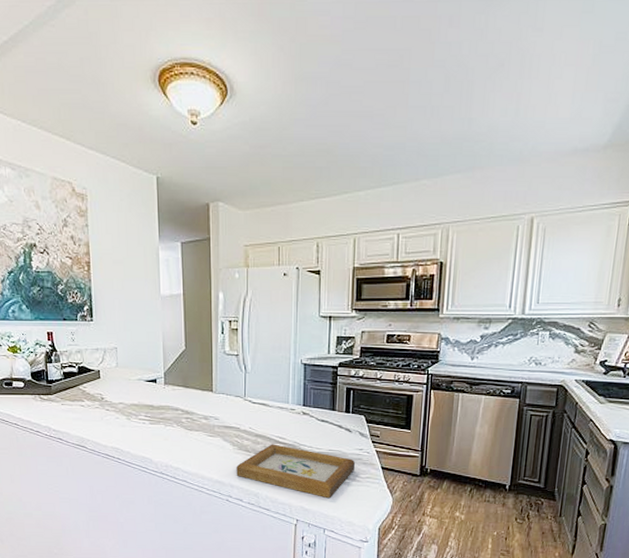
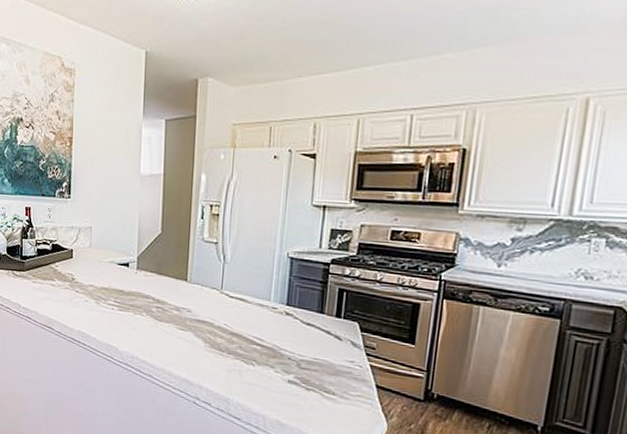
picture frame: present [236,444,356,499] -> none [206,344,345,415]

